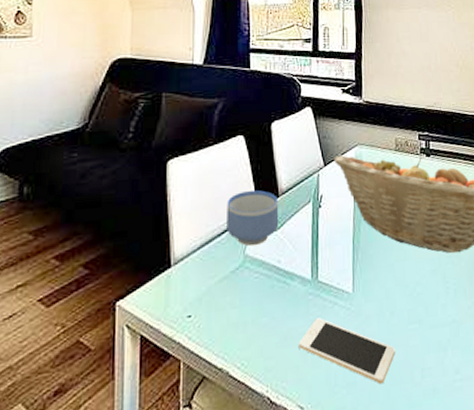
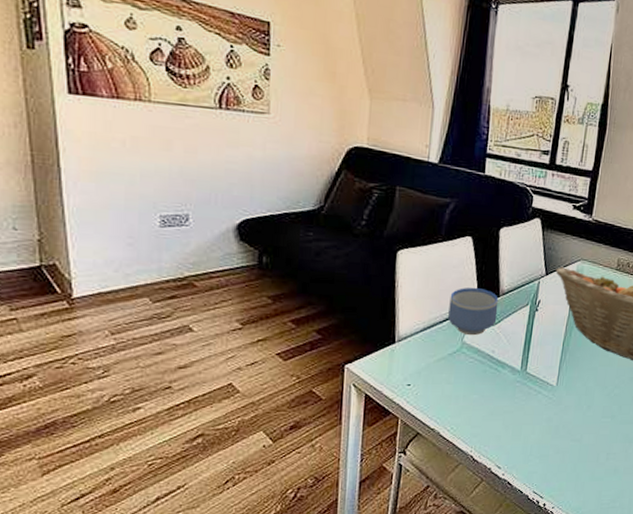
cell phone: present [299,318,395,385] -> none [502,402,587,460]

